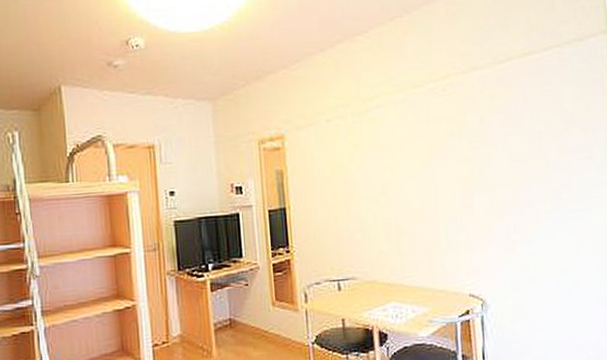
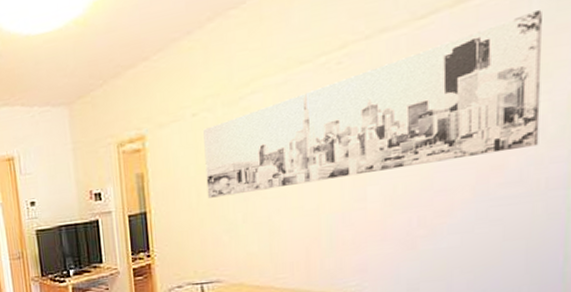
wall art: none [336,68,591,198] -> present [203,10,543,198]

